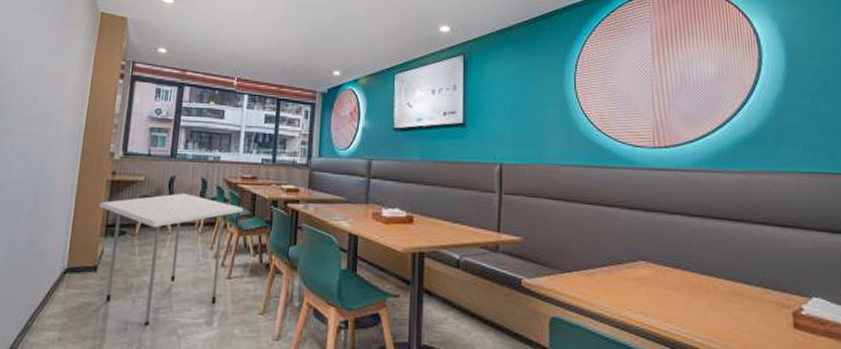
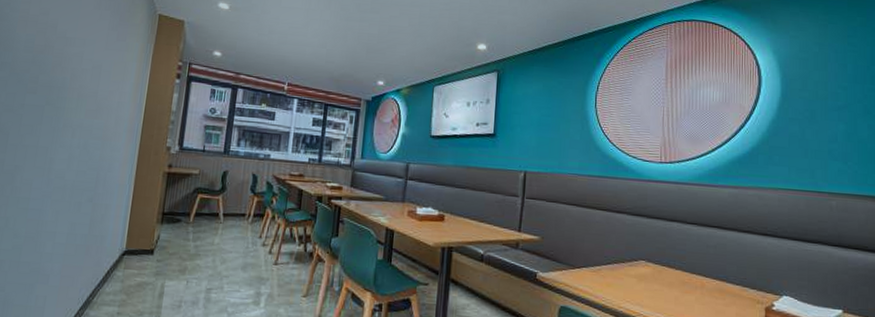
dining table: present [99,193,244,326] -> none [156,186,291,304]

